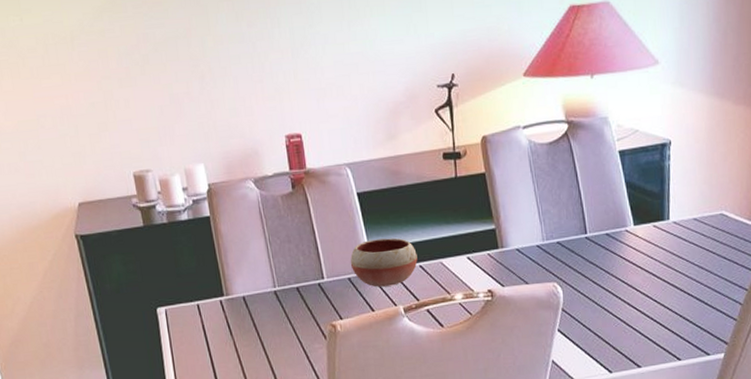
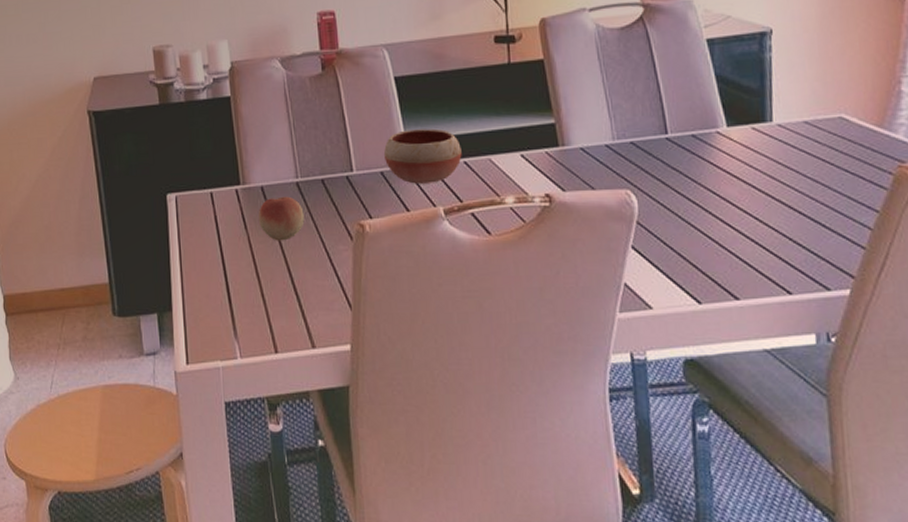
fruit: none [242,304,284,344] -> present [259,196,305,241]

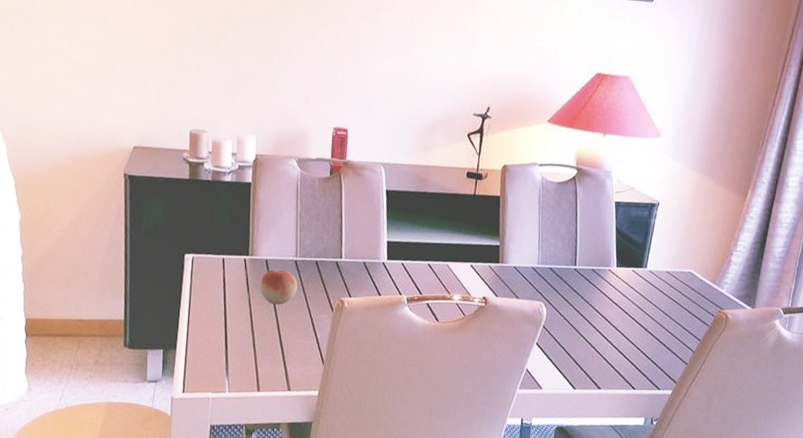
bowl: present [383,128,462,184] -> none [367,232,428,277]

